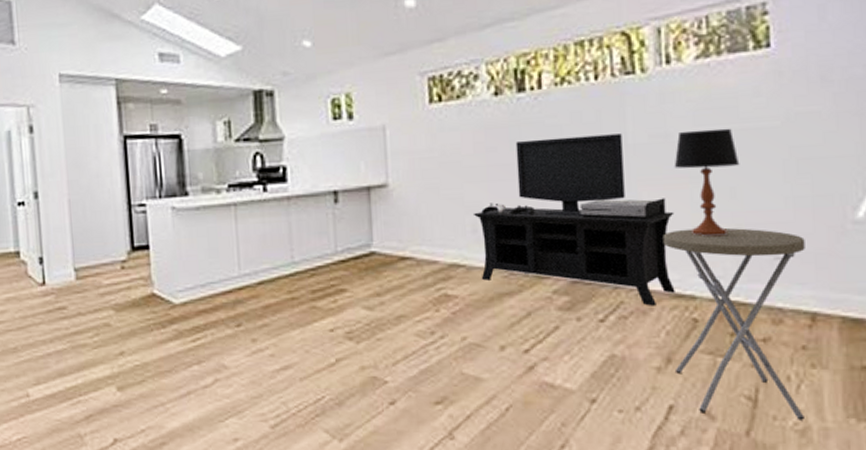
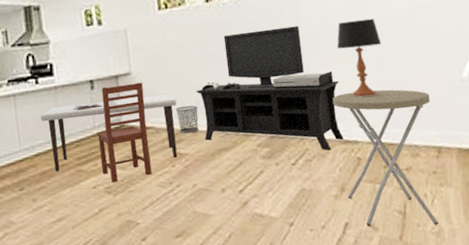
kitchen table: none [267,197,447,326] -> present [40,82,178,183]
waste bin: none [444,232,475,269] -> present [175,105,199,133]

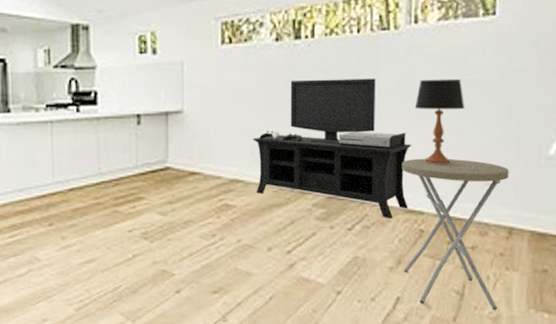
kitchen table: present [40,82,178,183] -> none [79,122,230,228]
waste bin: present [175,105,199,133] -> none [228,153,252,183]

